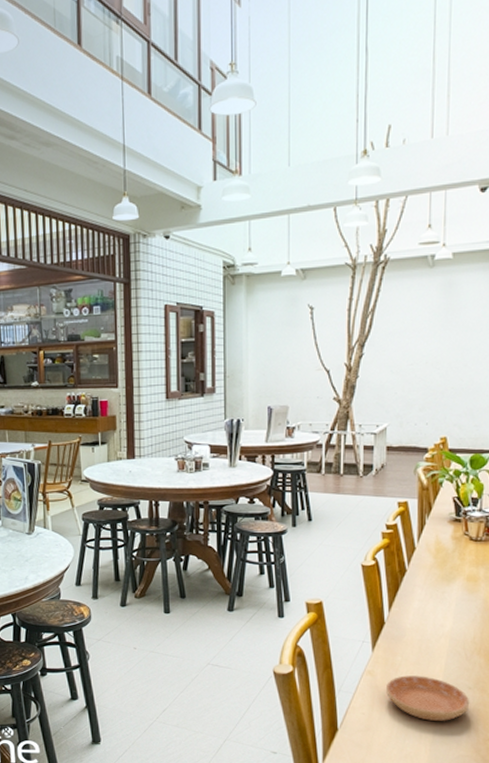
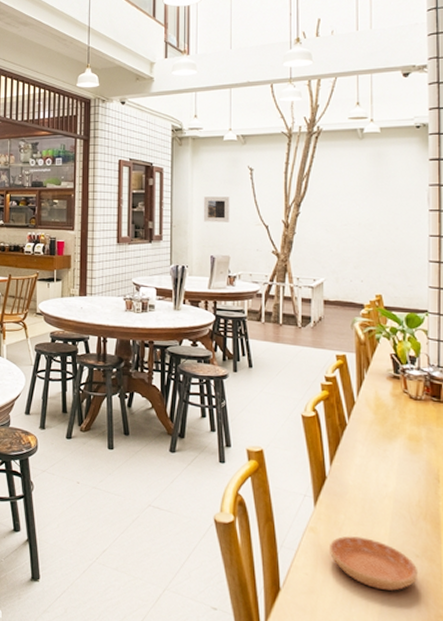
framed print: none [259,340,288,370] -> present [203,196,230,222]

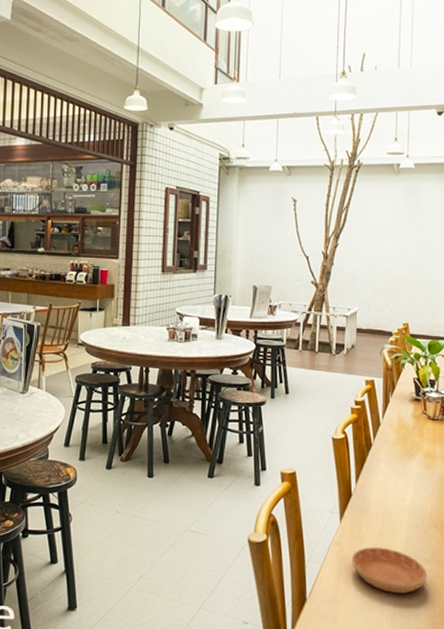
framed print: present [203,196,230,222] -> none [247,227,273,253]

